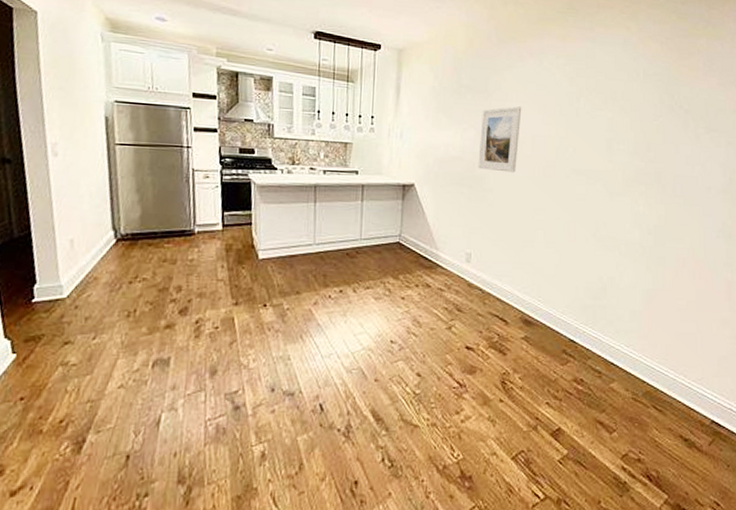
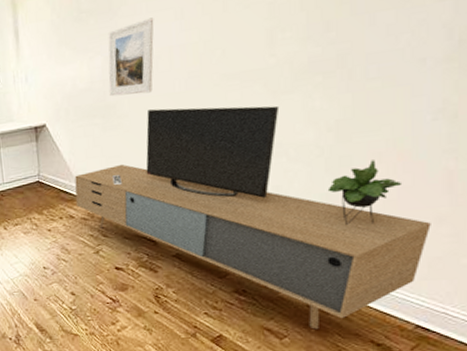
media console: none [434,187,719,423] -> present [74,105,431,330]

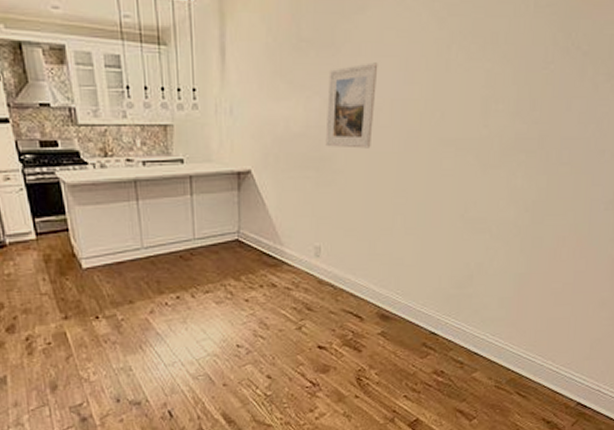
media console: present [74,105,431,330] -> none [279,166,596,410]

